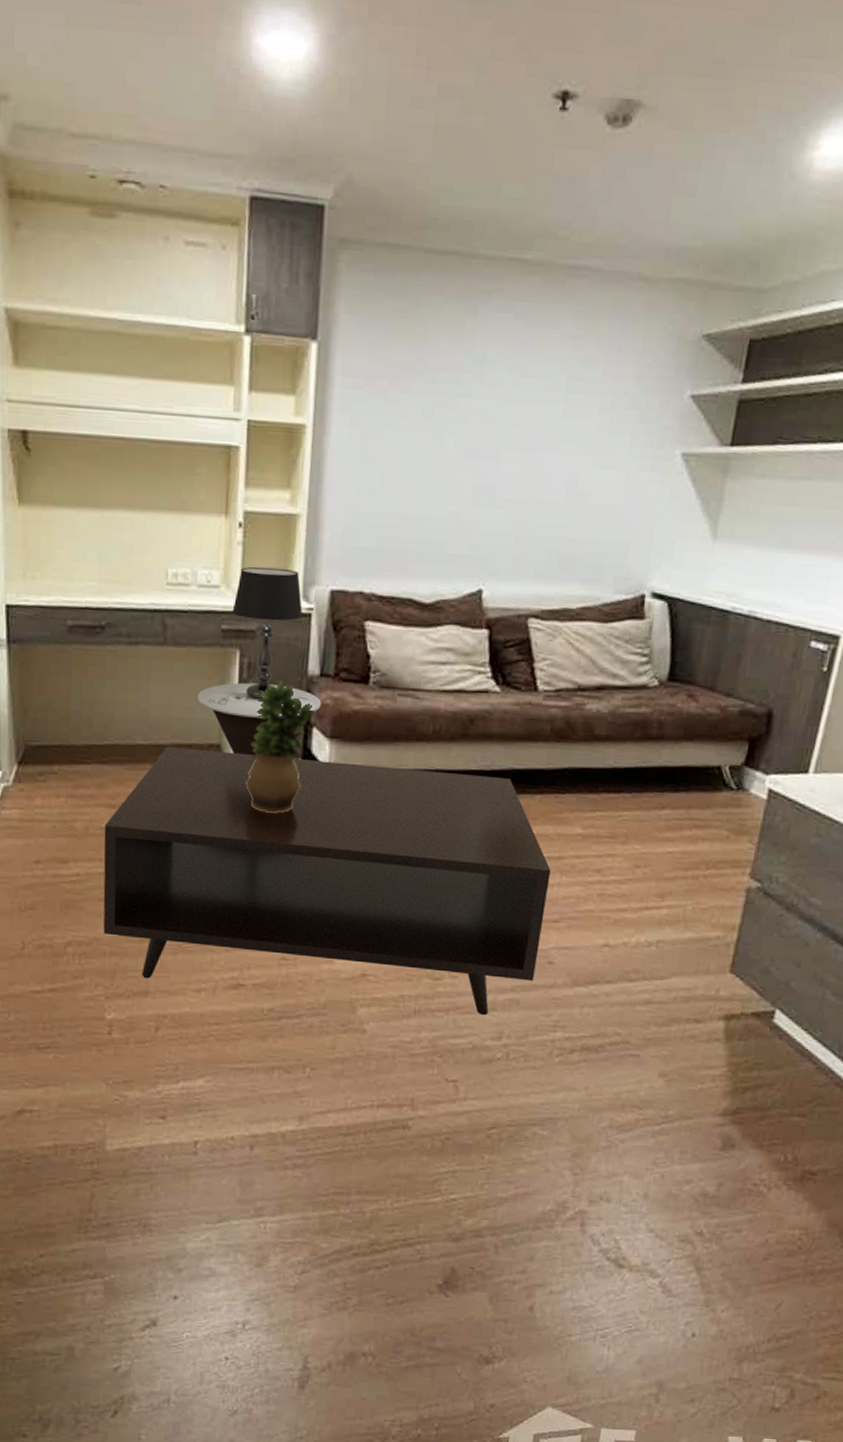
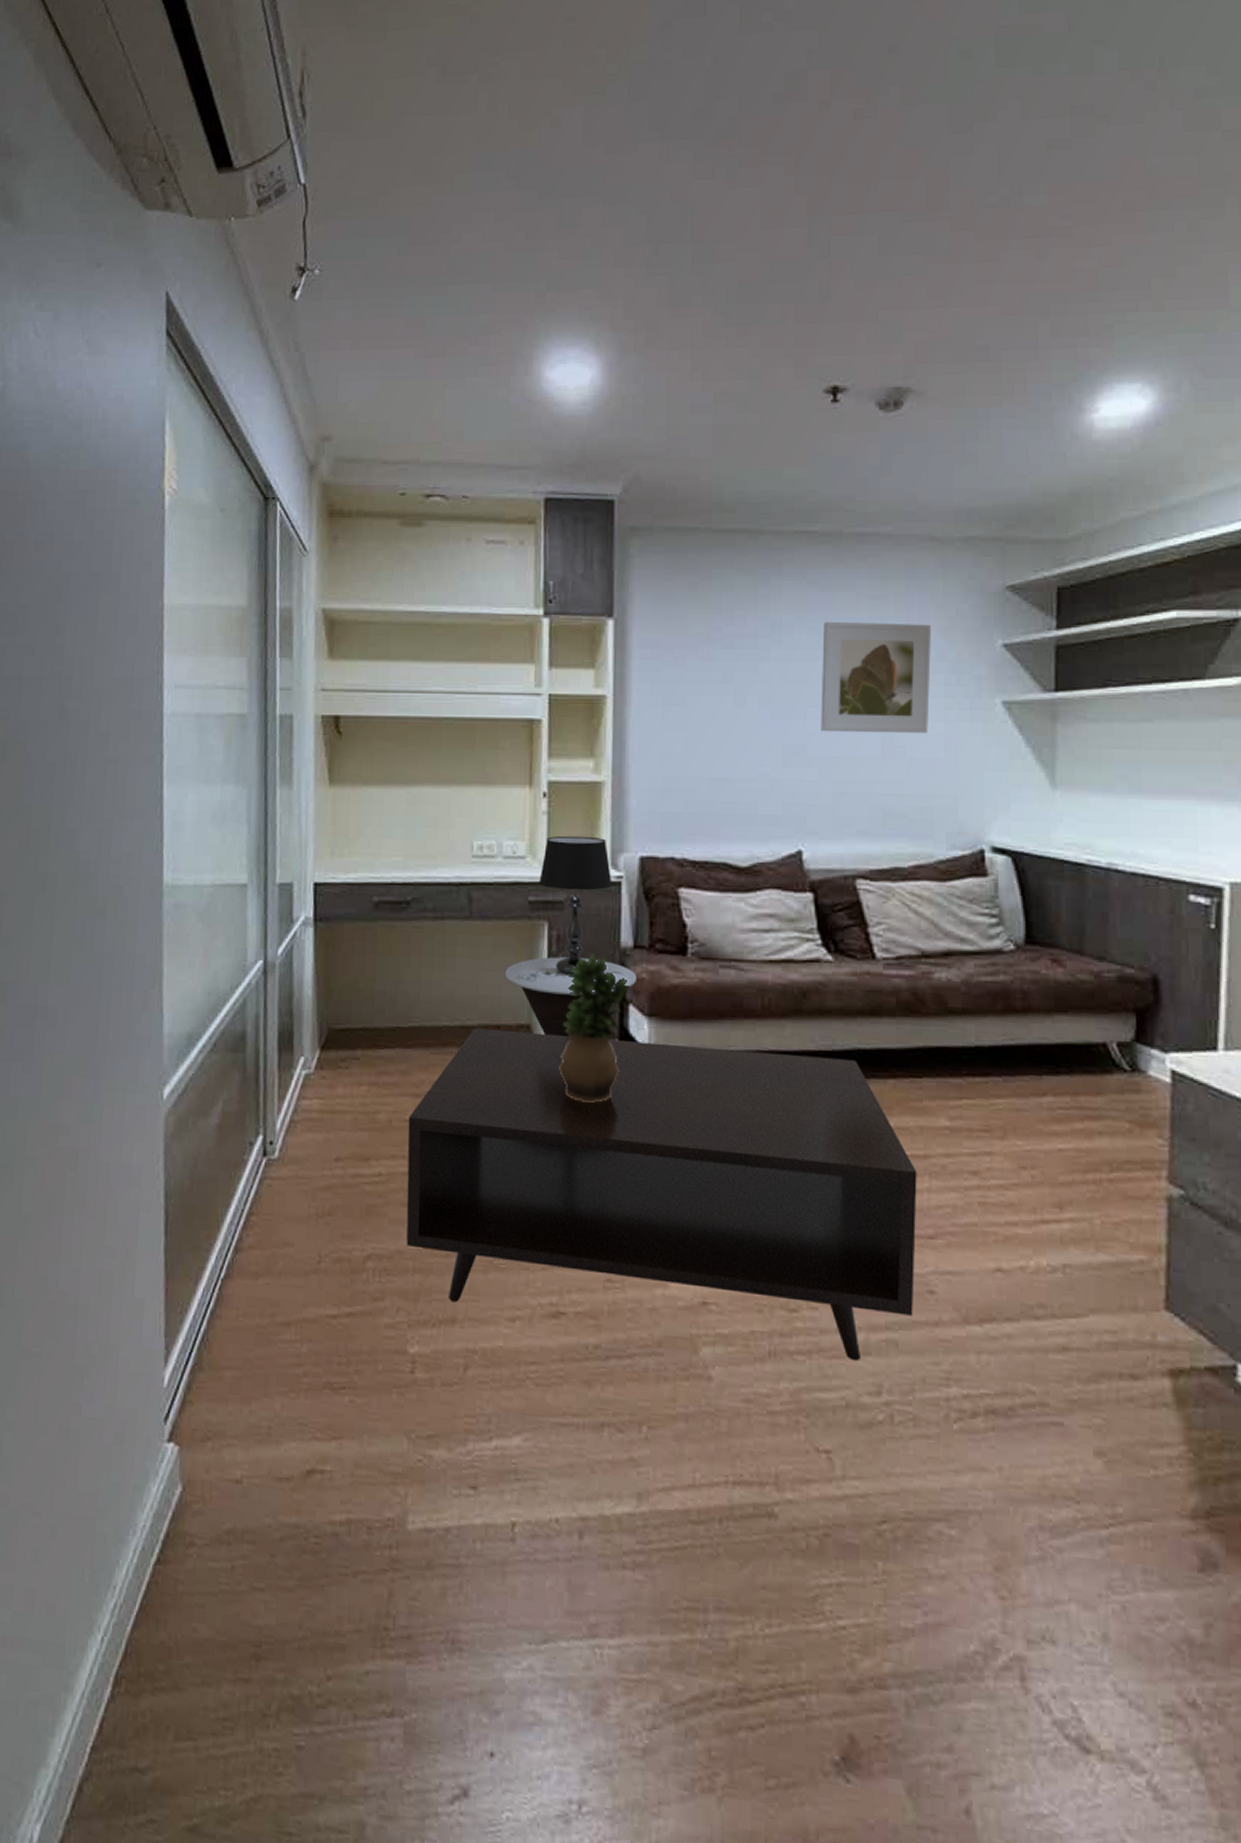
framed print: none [511,359,628,482] -> present [820,621,932,734]

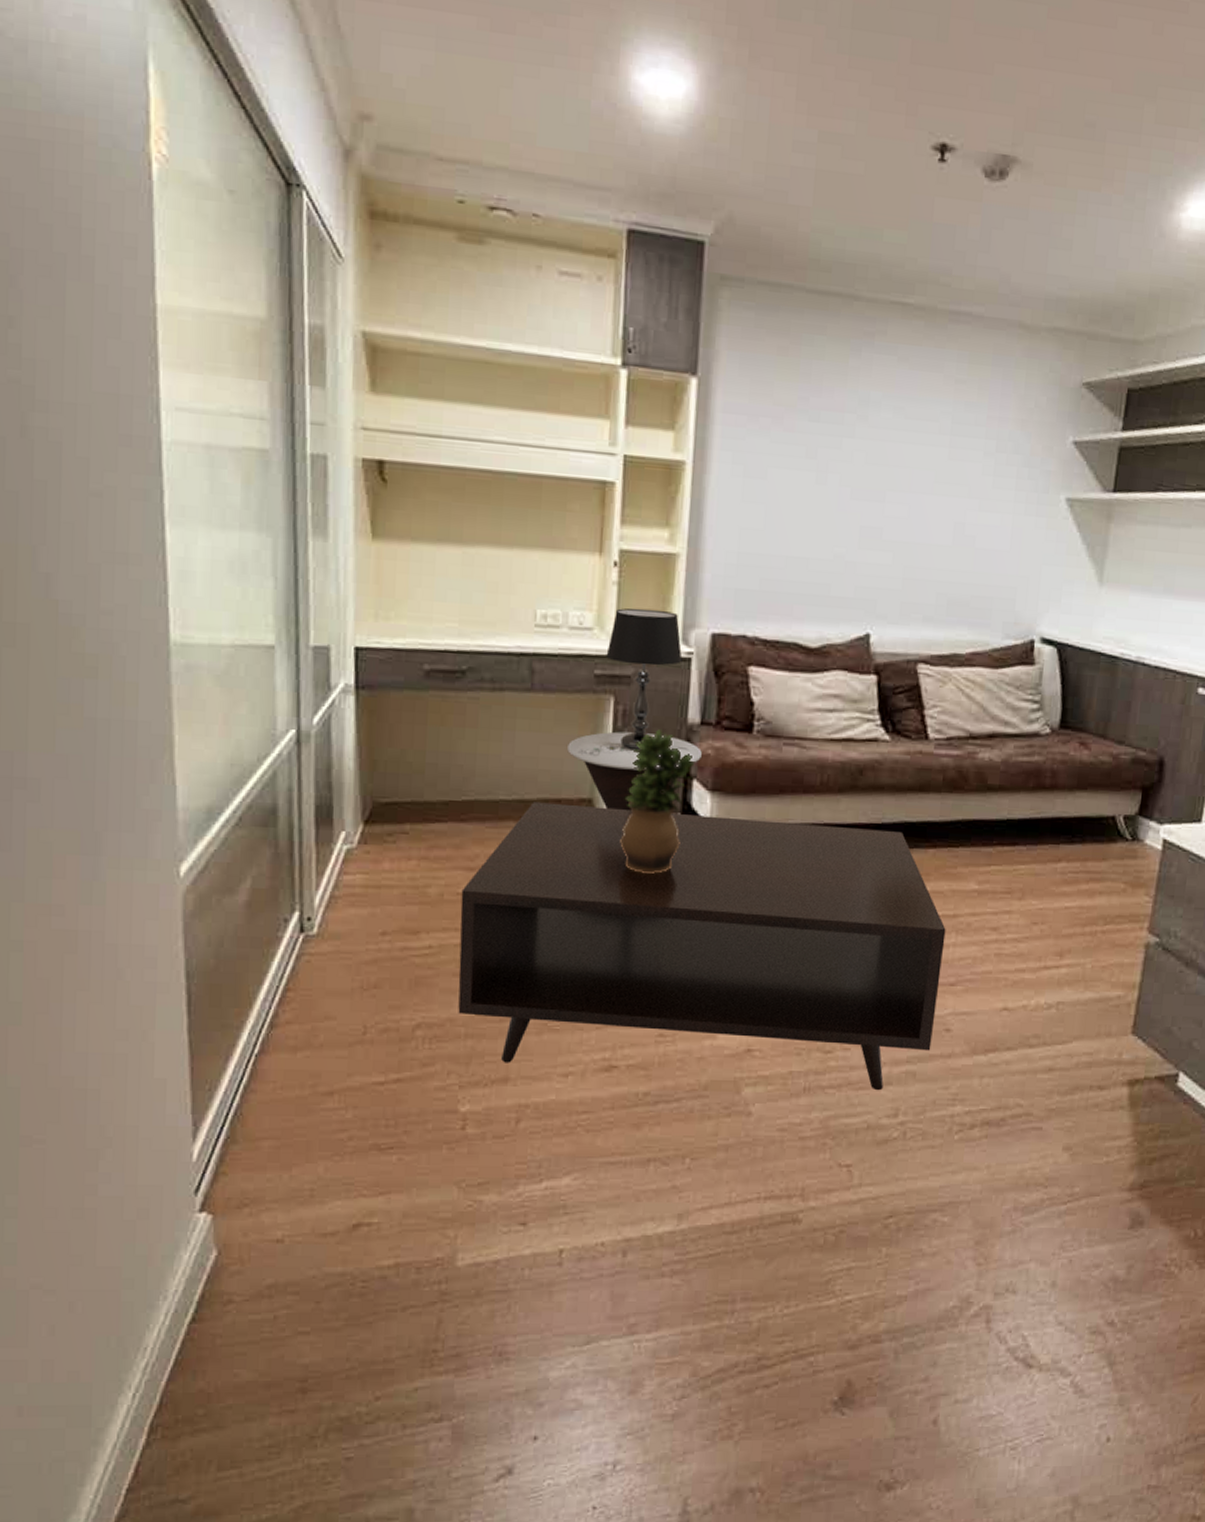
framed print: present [820,621,932,734] -> none [897,401,1011,525]

